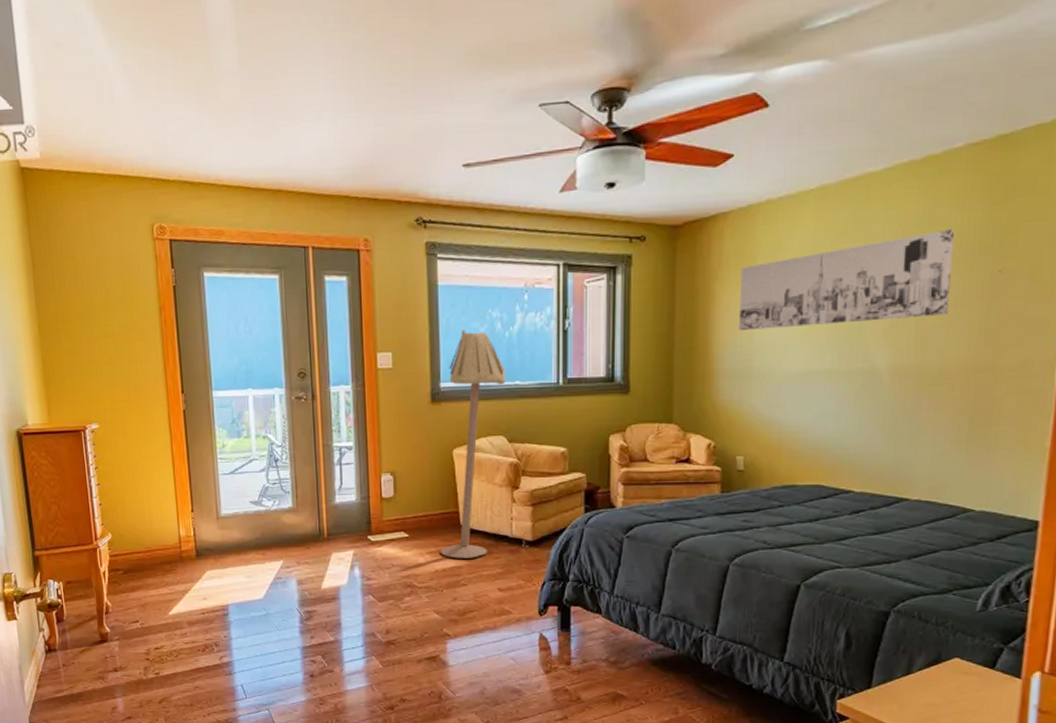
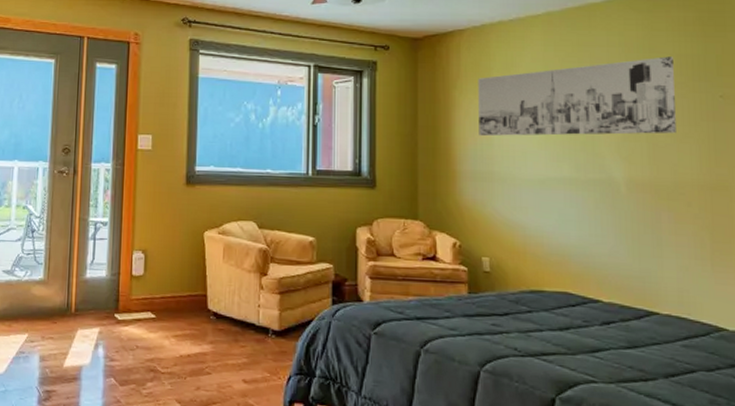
floor lamp: present [440,329,505,558] -> none [186,118,258,345]

